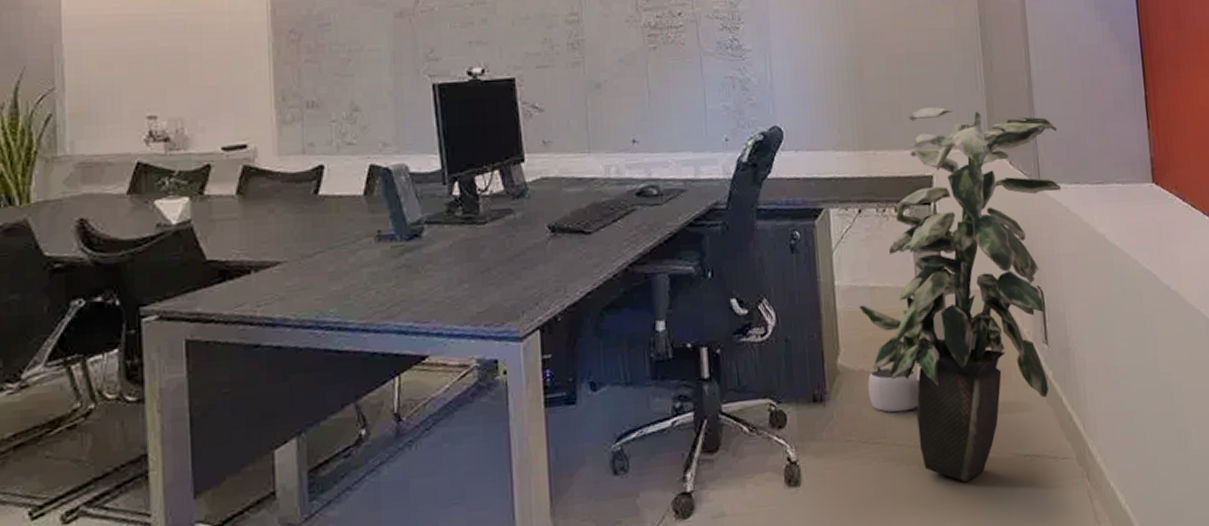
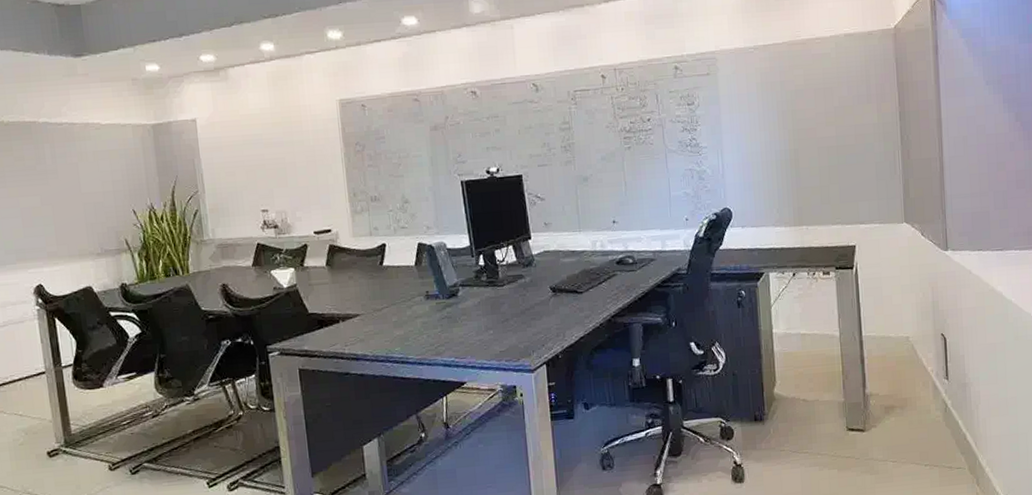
indoor plant: present [859,106,1061,482] -> none [792,189,965,483]
waste basket: present [868,363,922,413] -> none [798,393,842,430]

